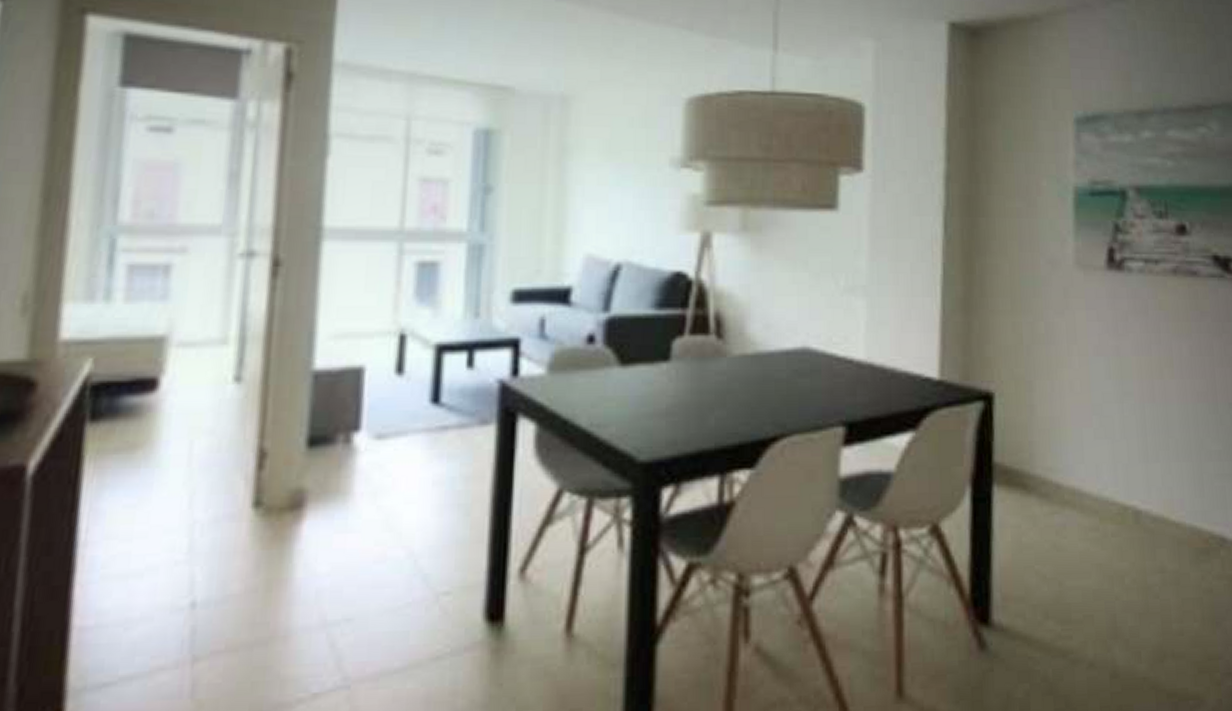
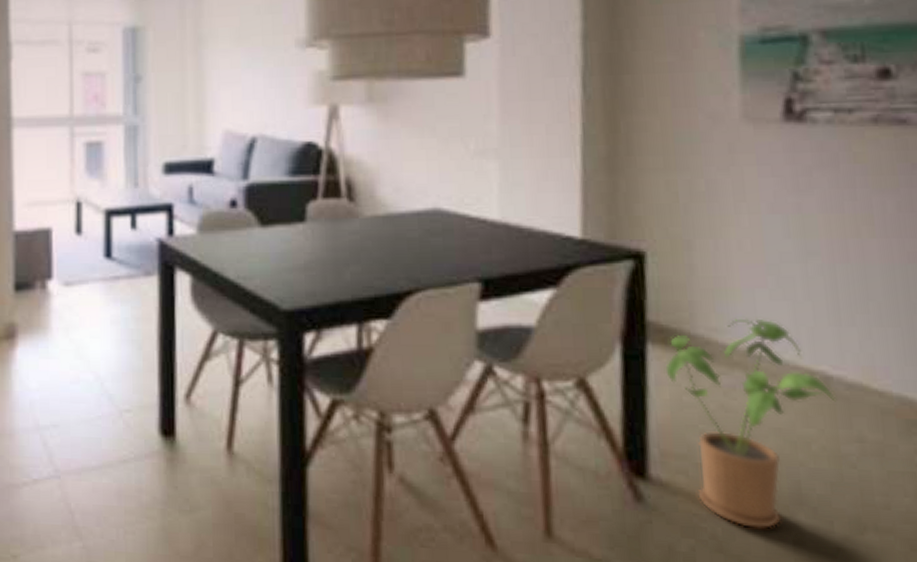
house plant: none [1008,457,1145,667] -> present [665,318,838,530]

